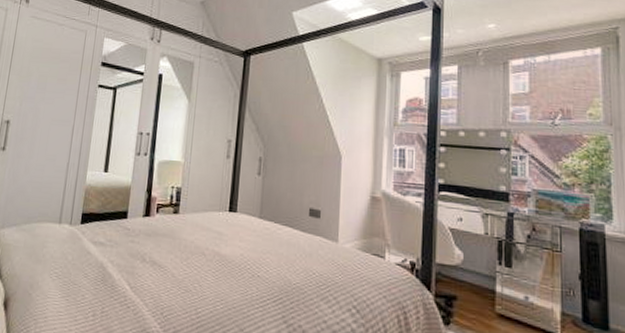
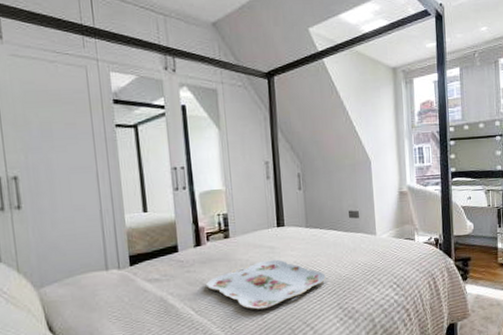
serving tray: none [147,246,274,302] -> present [206,259,326,310]

